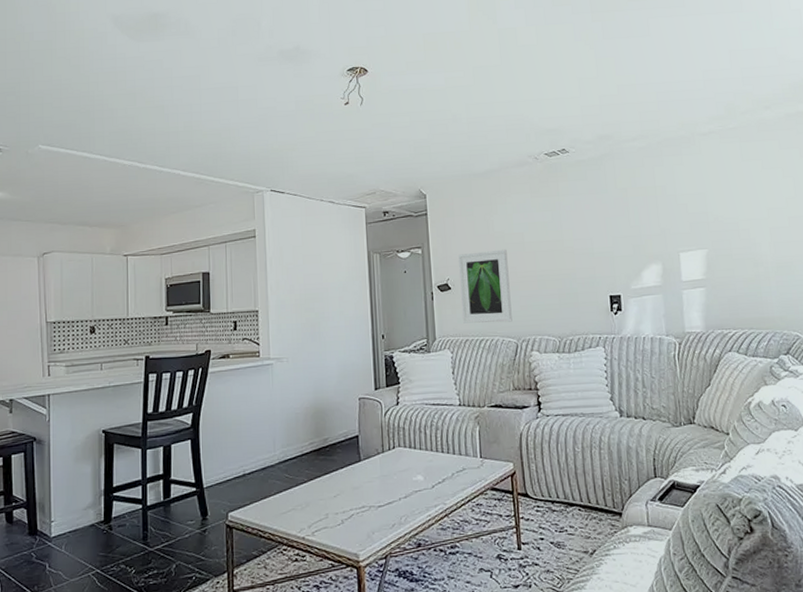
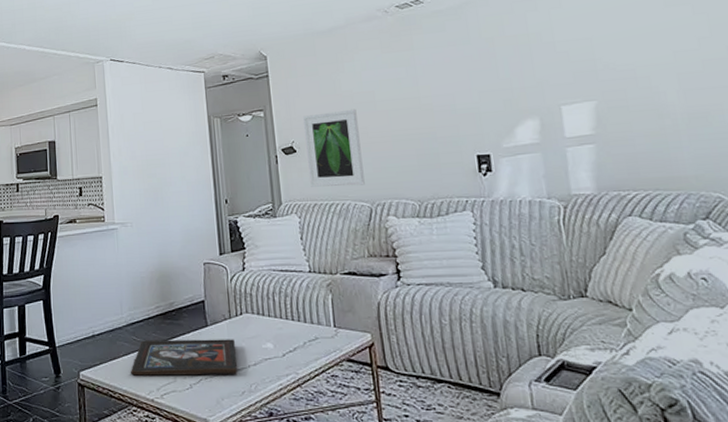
religious icon: none [281,473,389,514] -> present [130,339,238,376]

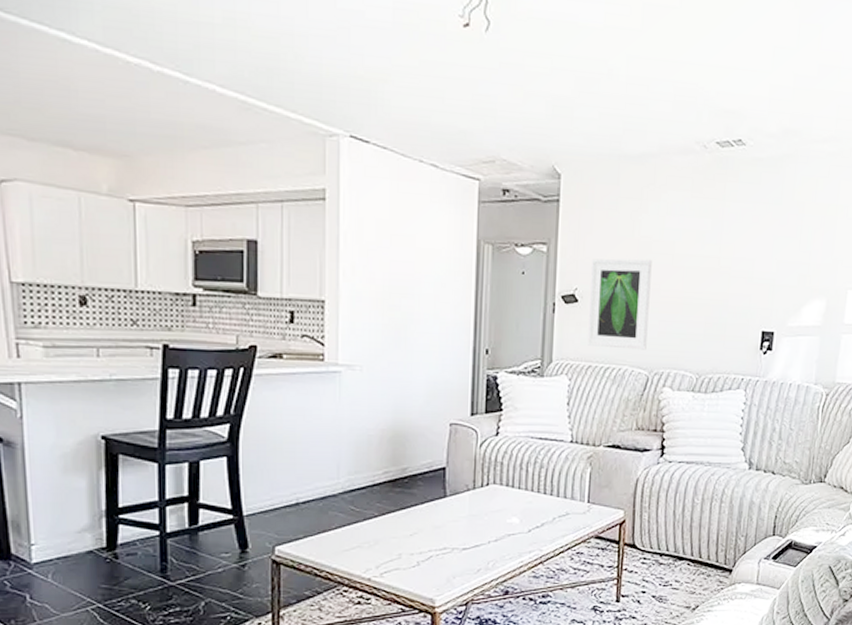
religious icon: present [130,339,238,376] -> none [343,511,477,552]

